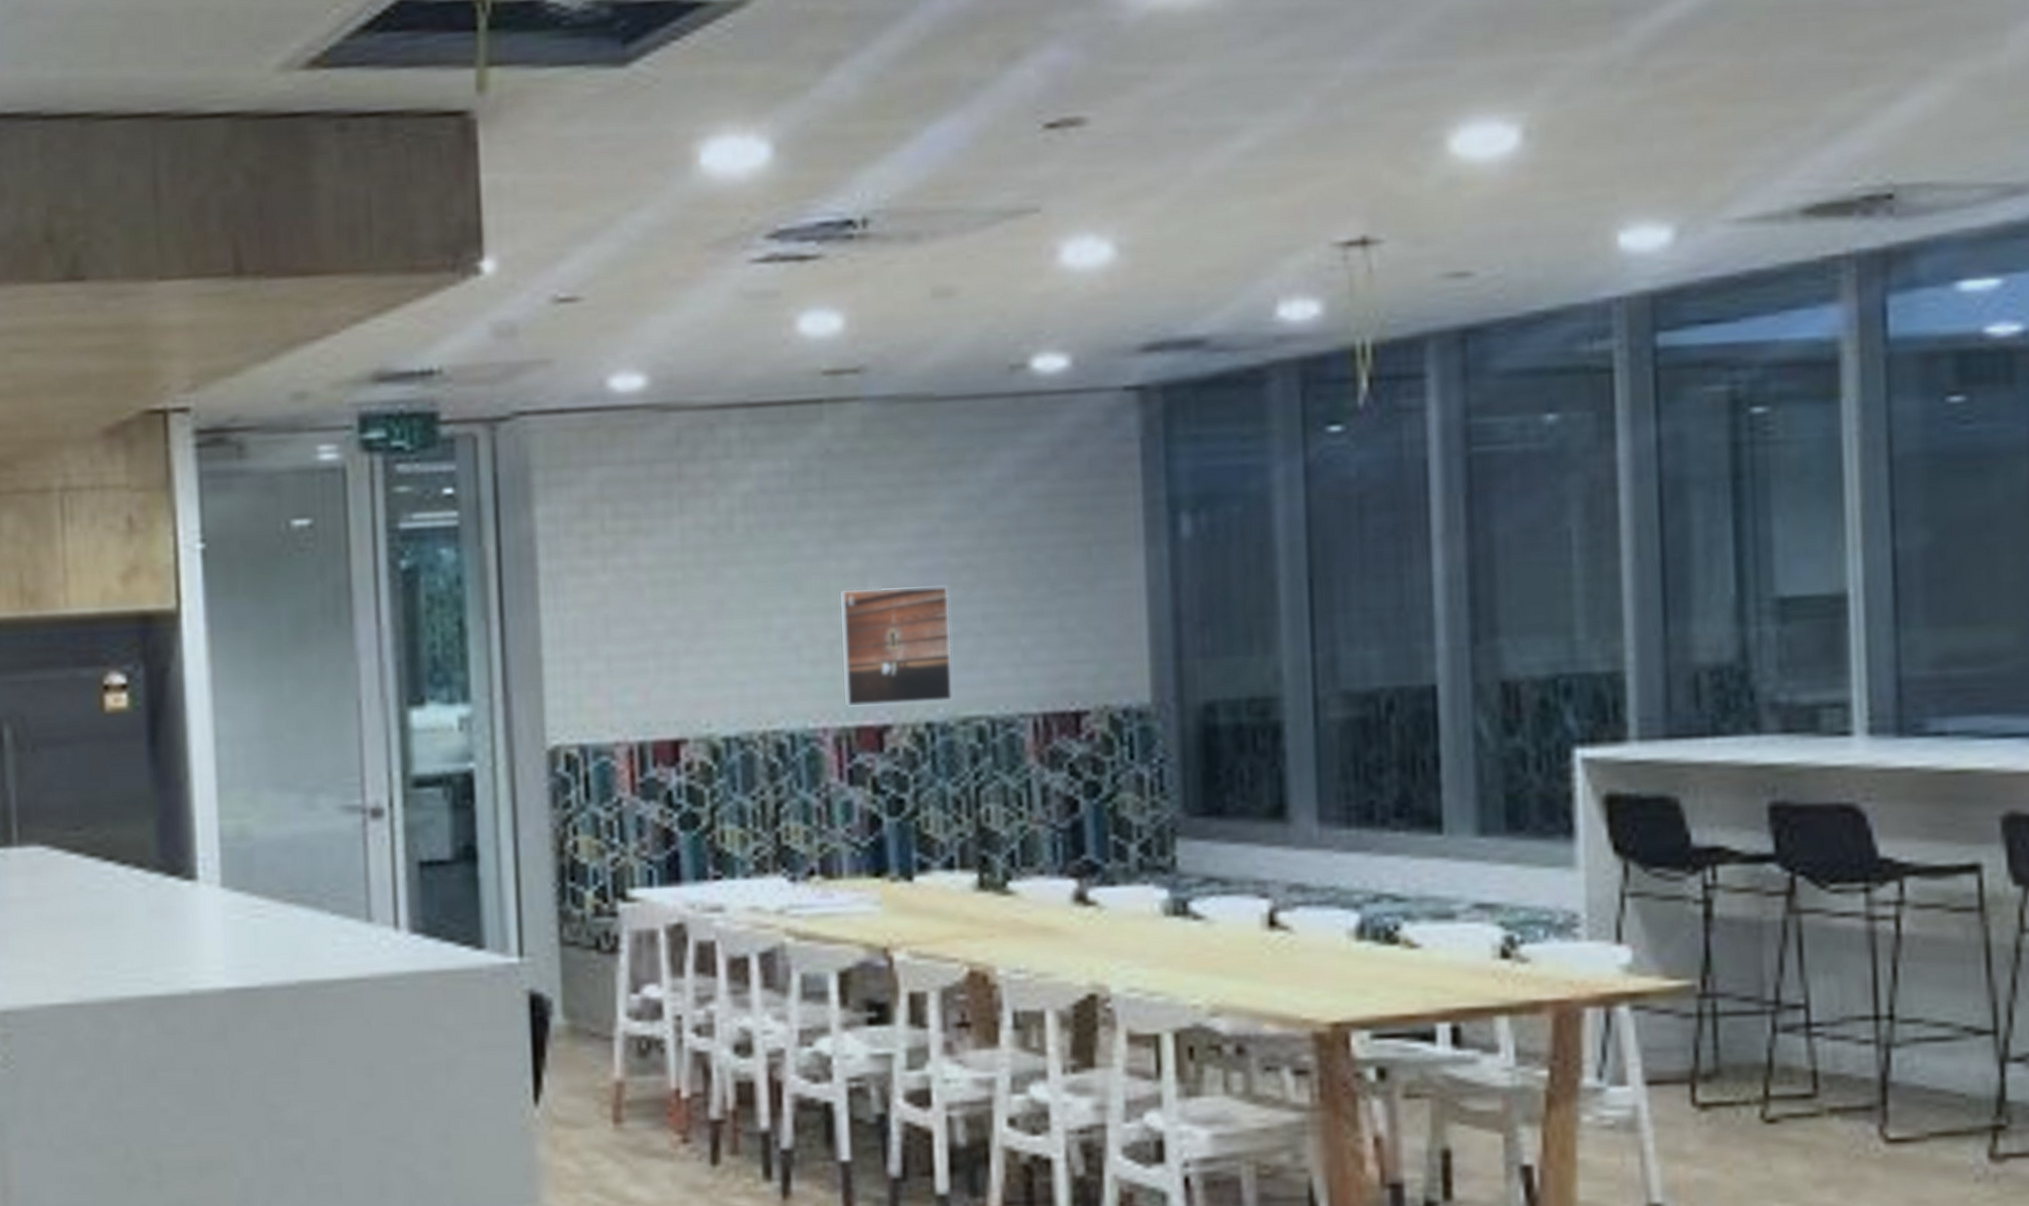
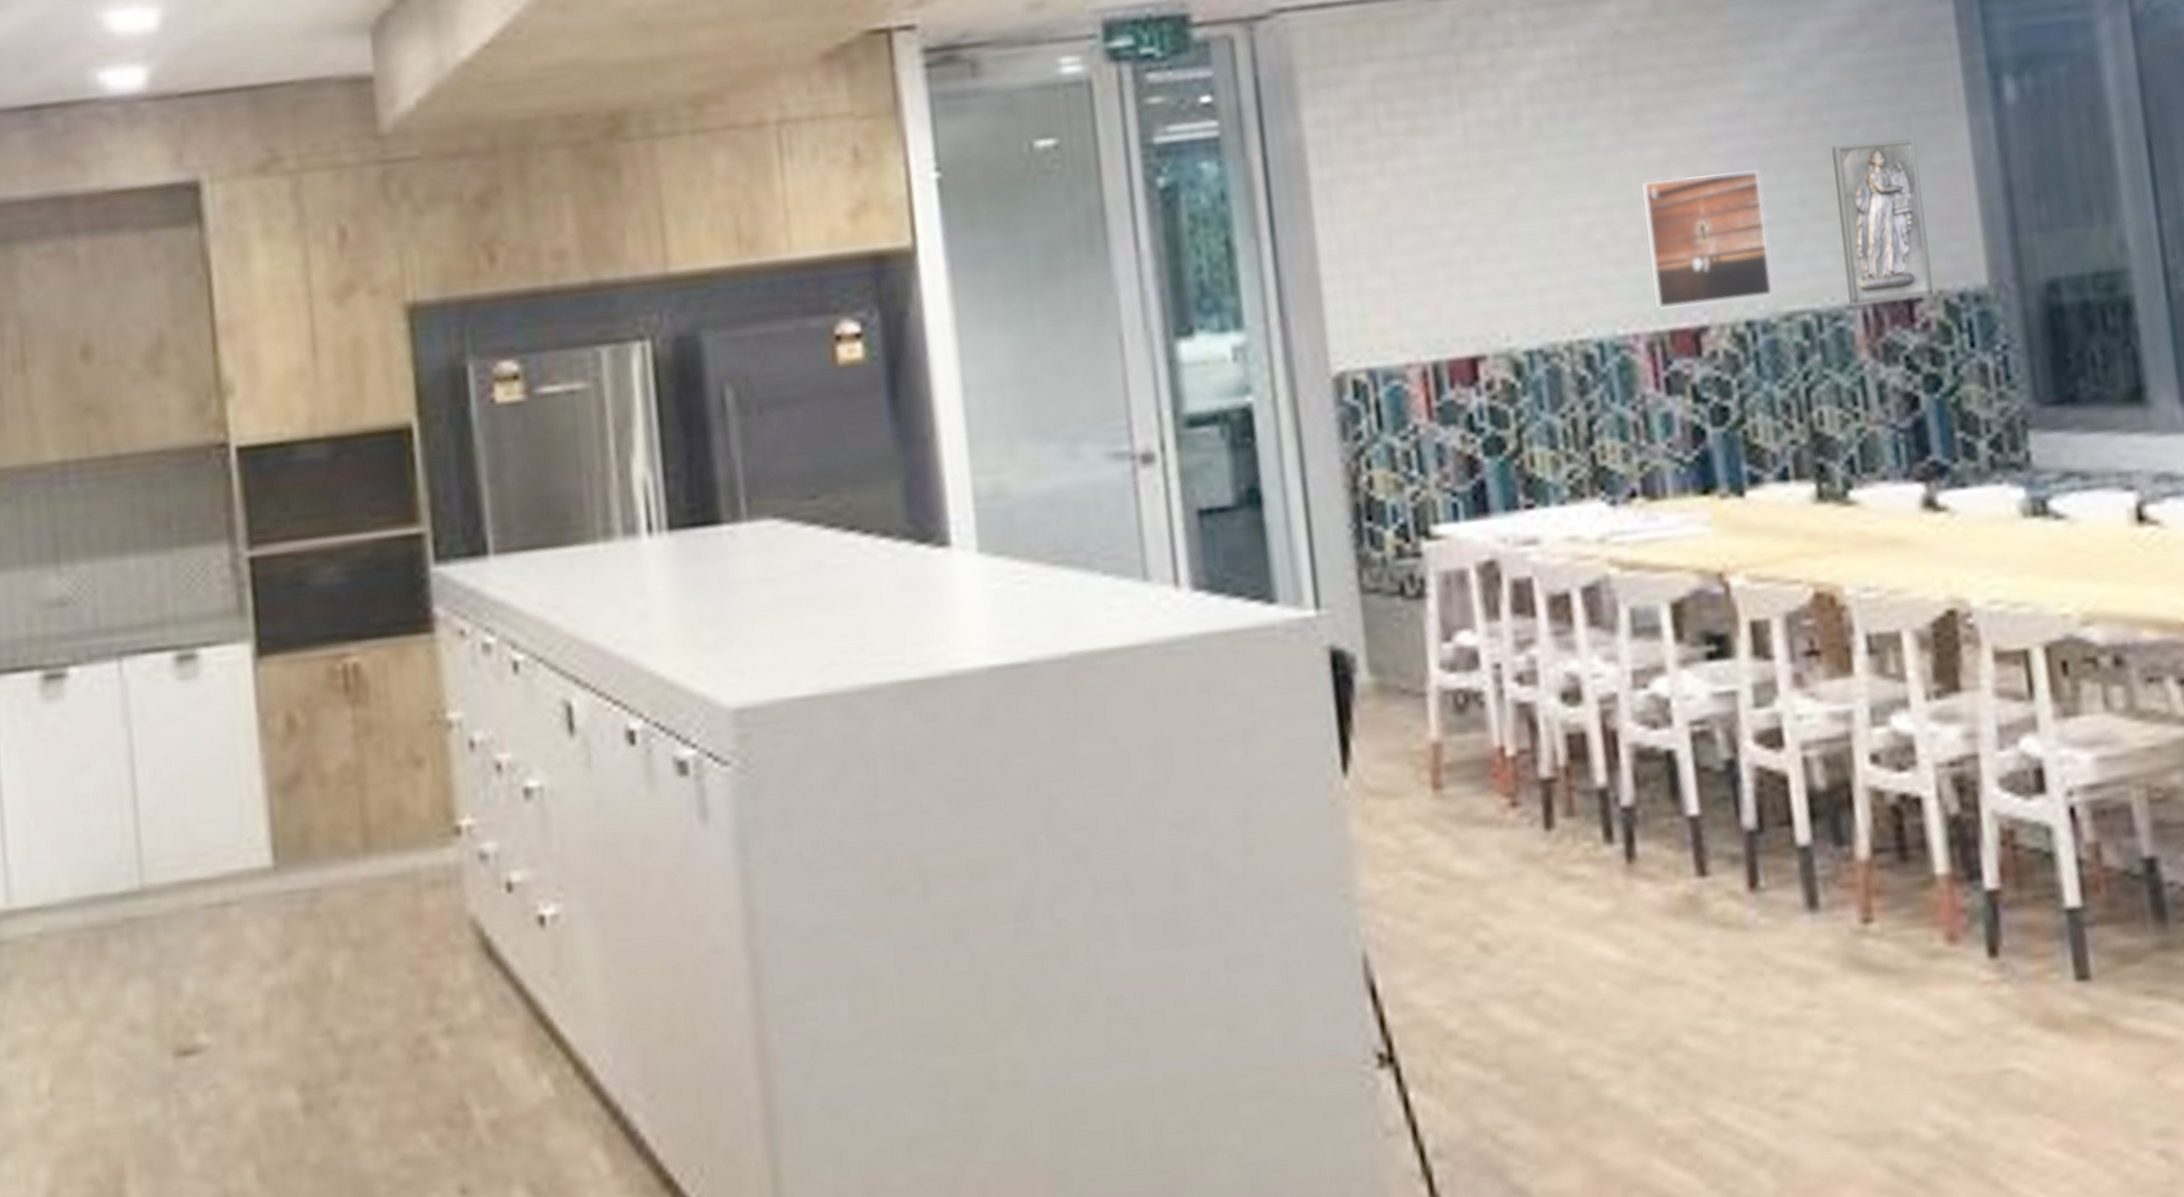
relief panel: none [1017,565,1100,714] -> present [1832,138,1934,305]

